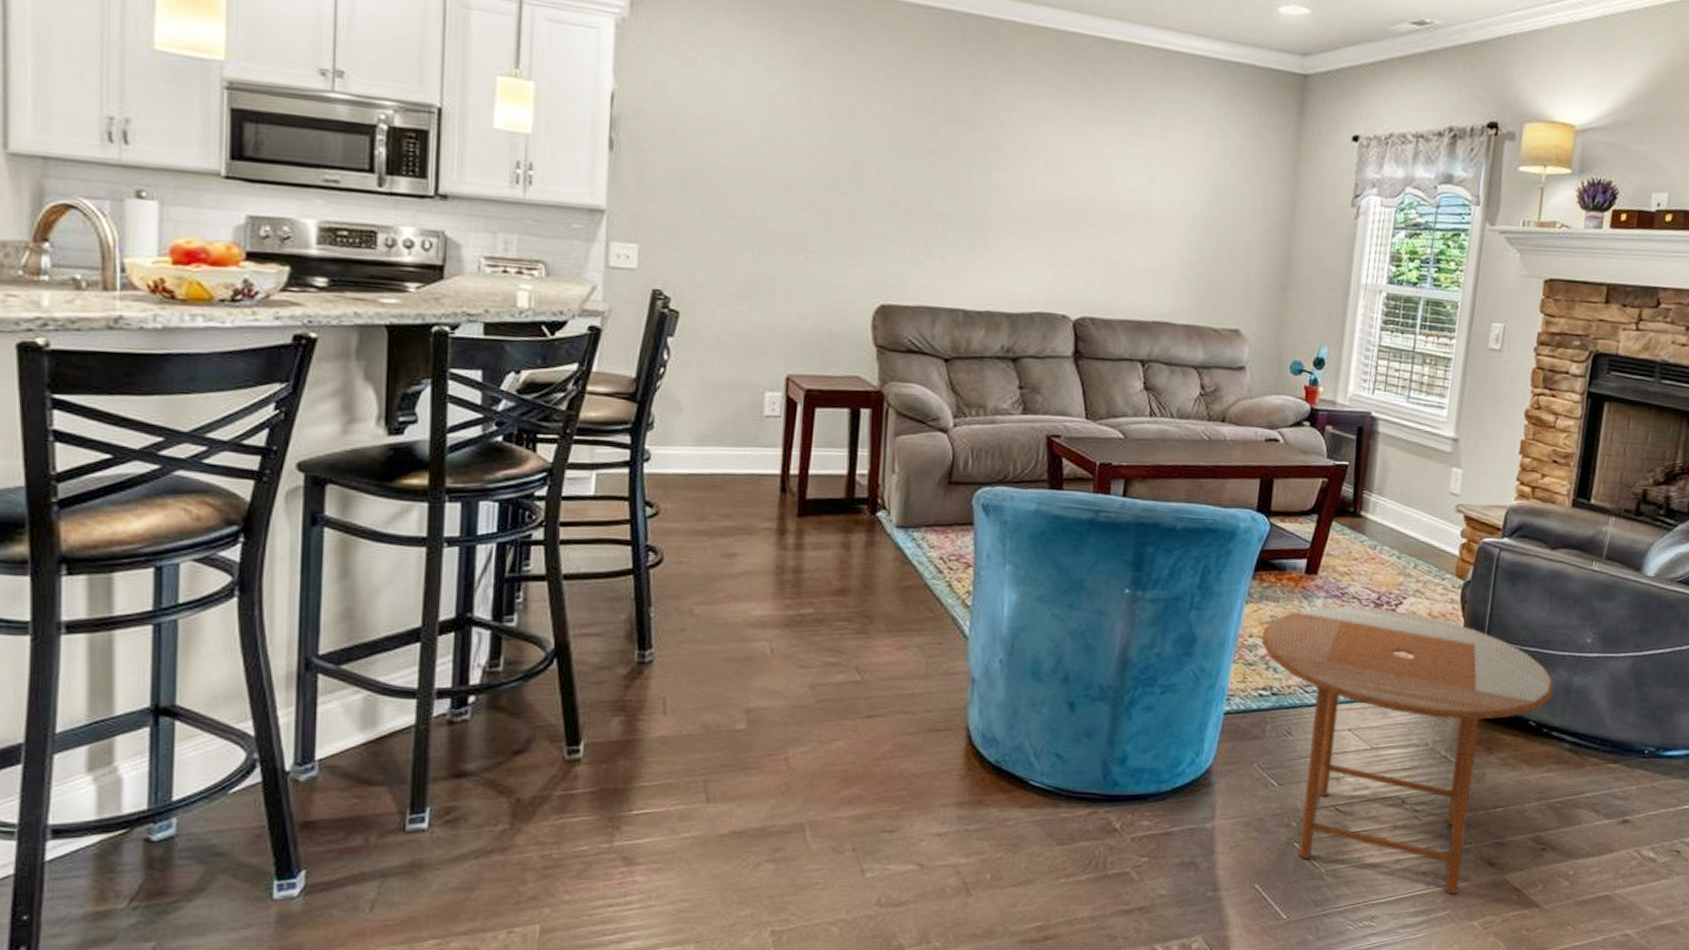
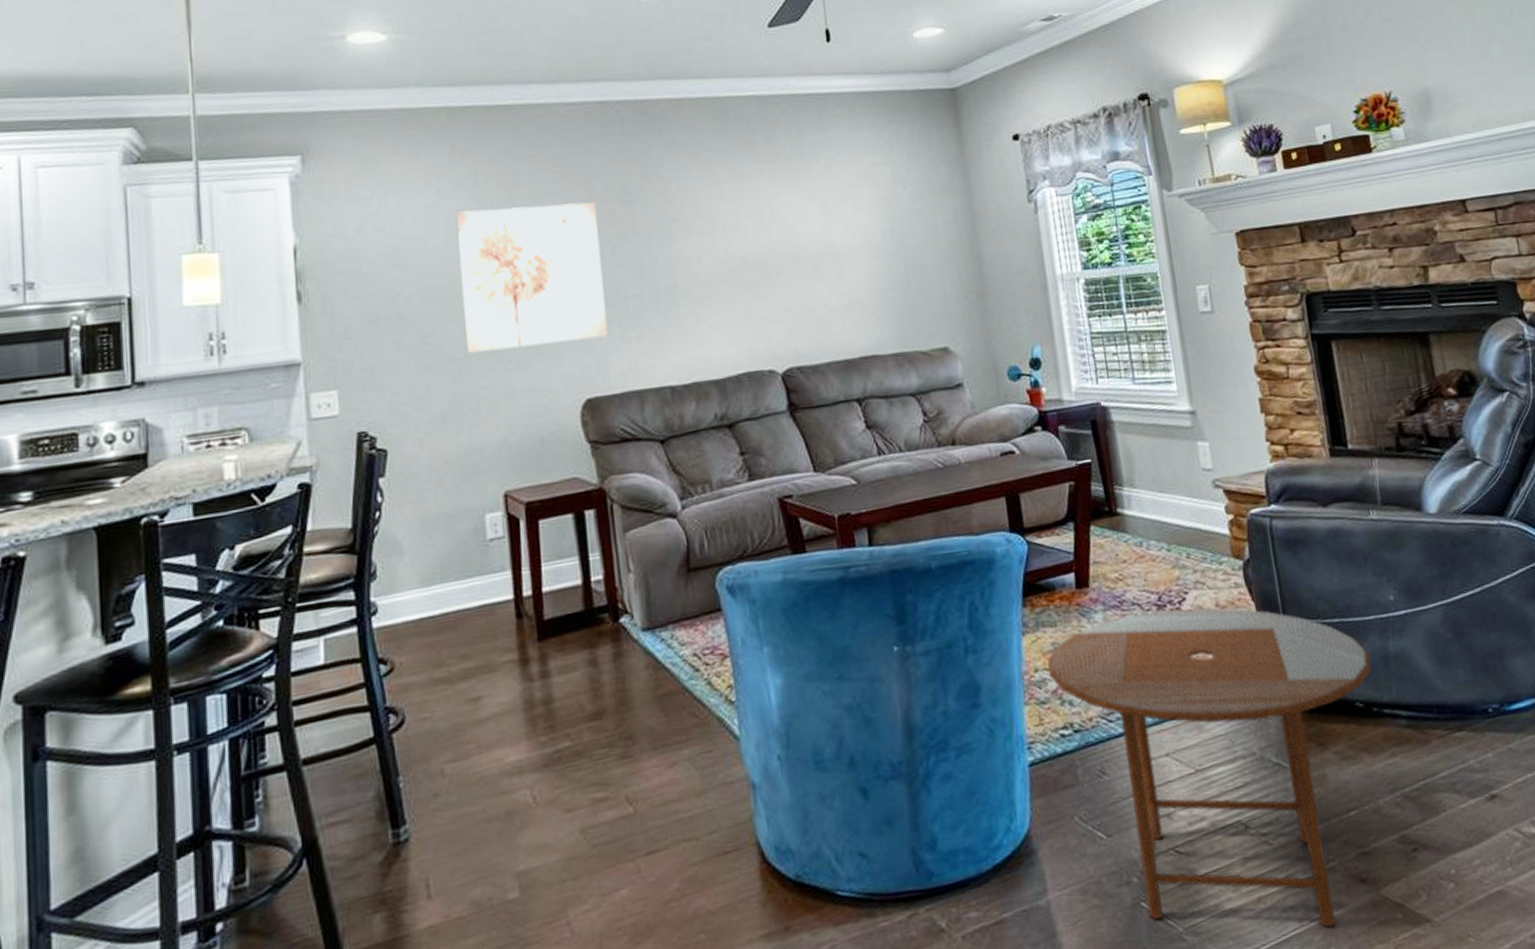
wall art: none [770,92,922,249] -> present [456,202,608,354]

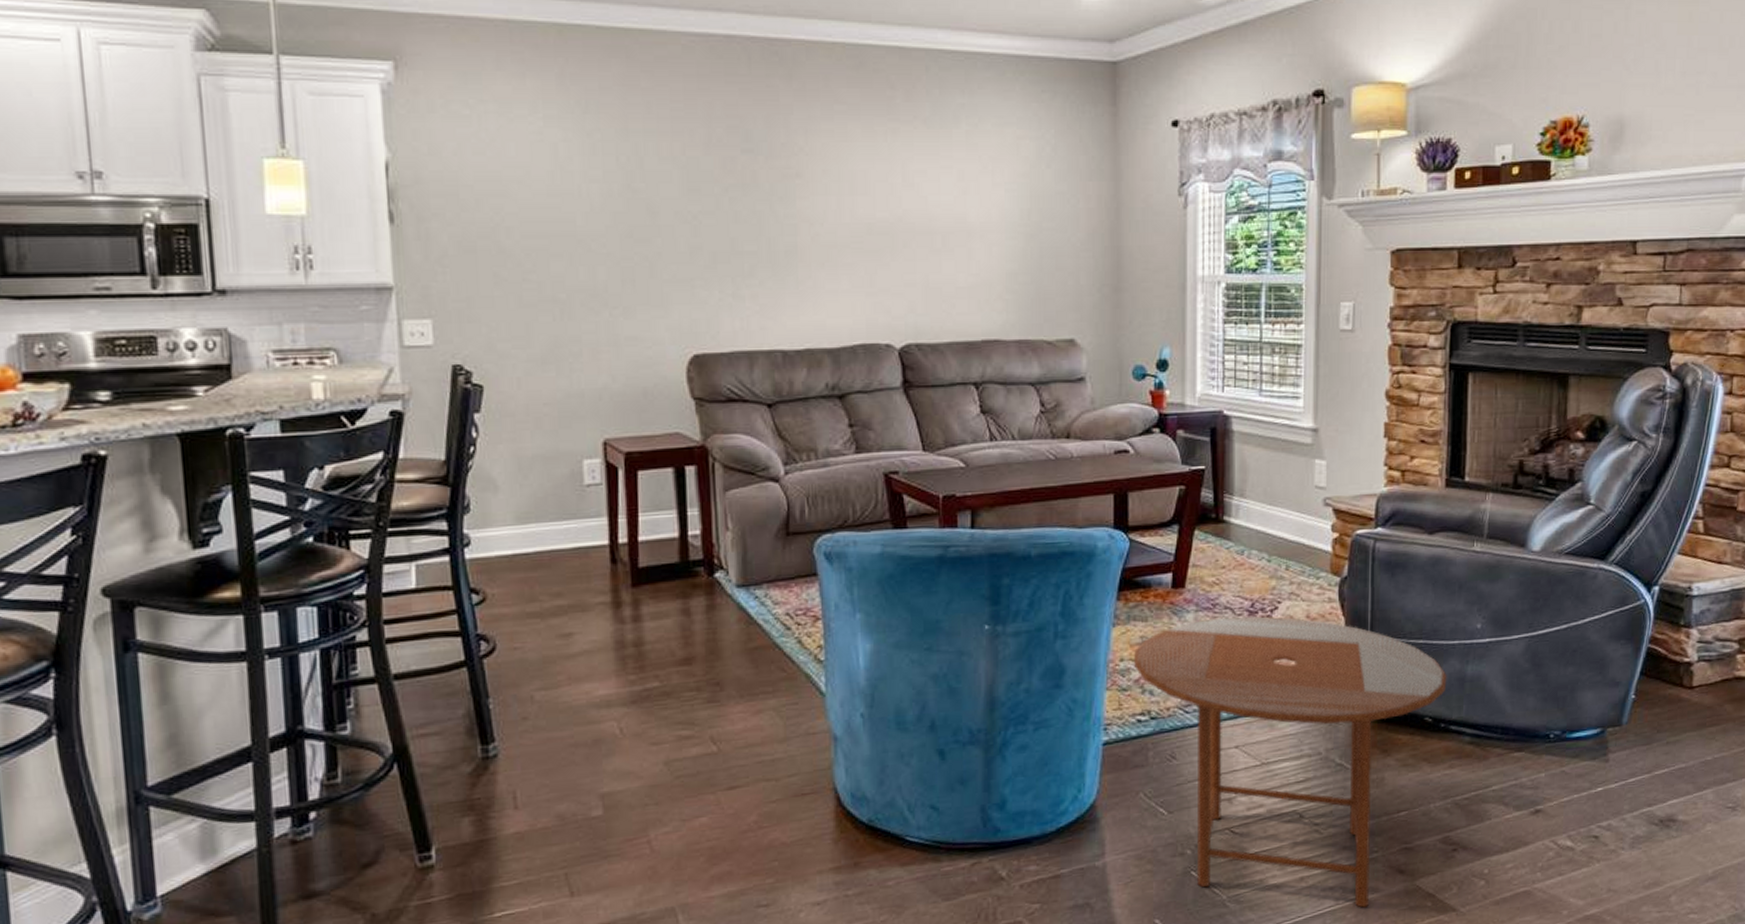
wall art: present [456,202,608,354] -> none [564,142,720,296]

